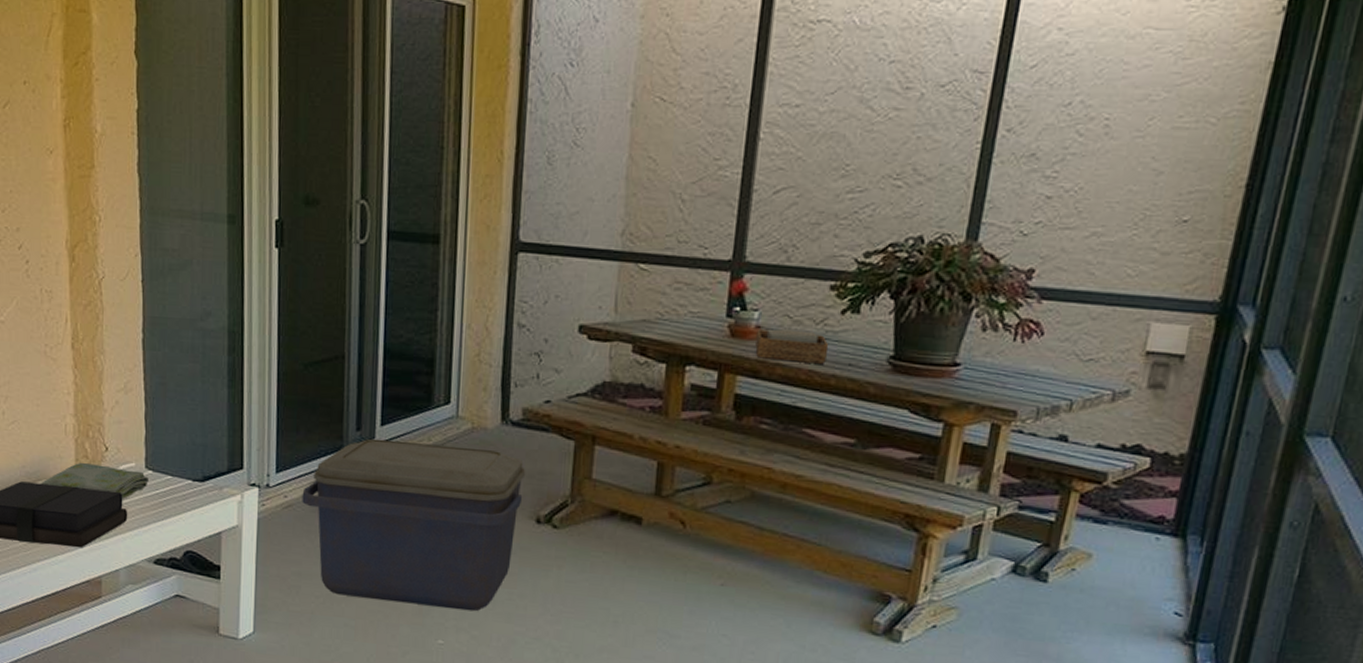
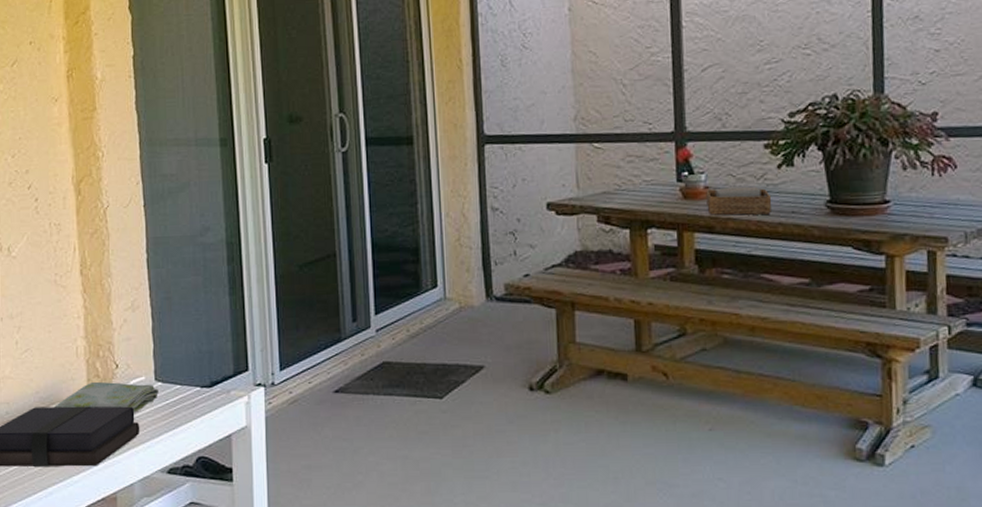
cooler: present [302,438,526,611] -> none [306,326,514,485]

